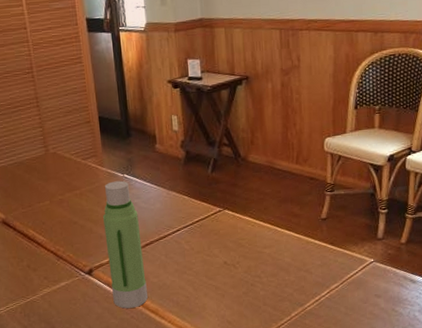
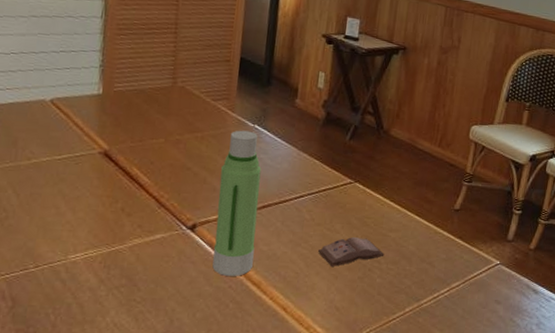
book: none [203,257,263,287] -> present [318,237,385,266]

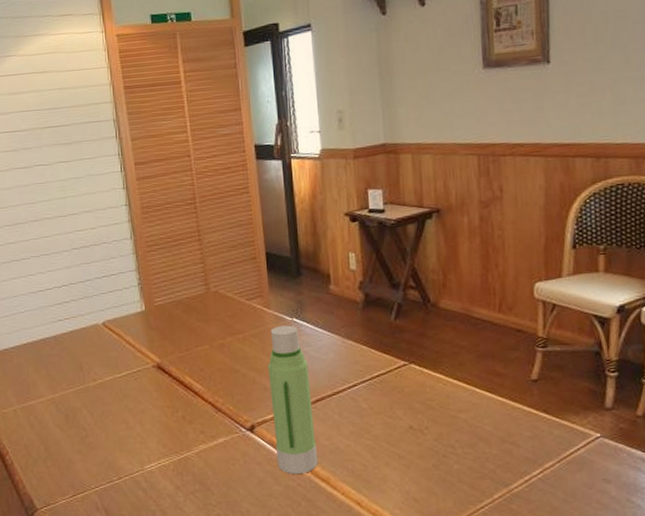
book: present [318,237,385,266] -> none [383,422,458,456]

